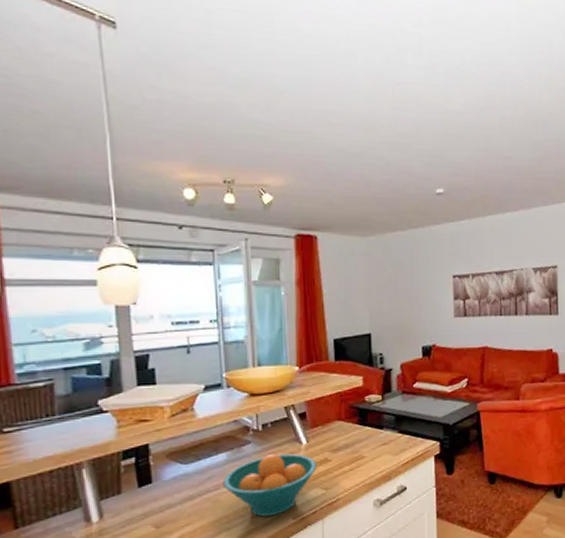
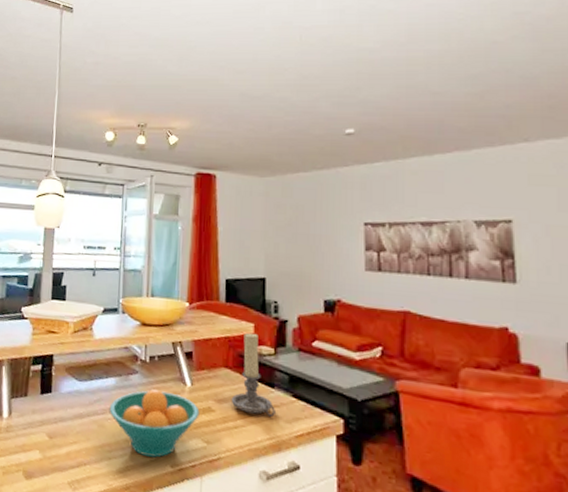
candle holder: none [345,385,385,455] -> present [231,332,275,417]

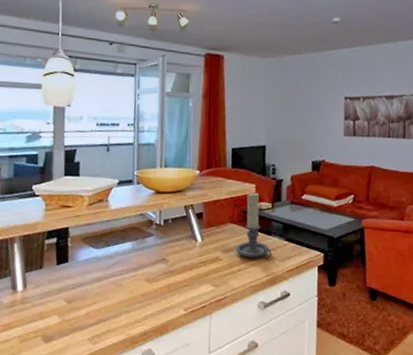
fruit bowl: present [109,389,200,458] -> none [126,248,209,305]

